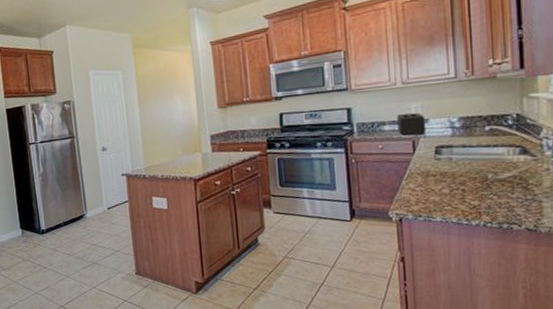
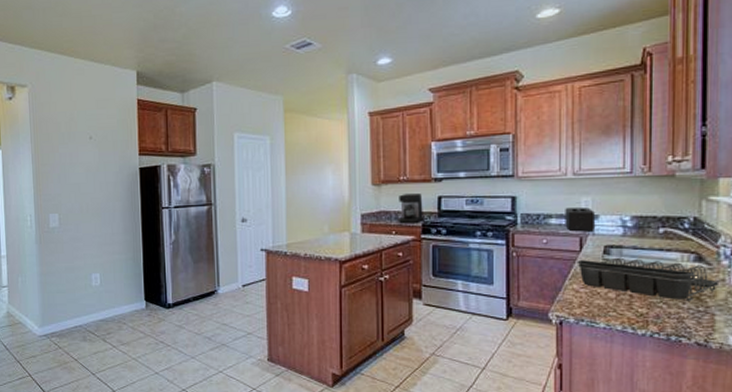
coffee maker: none [243,112,268,141] -> present [397,194,423,224]
dish rack: none [411,155,546,191] -> present [577,257,721,301]

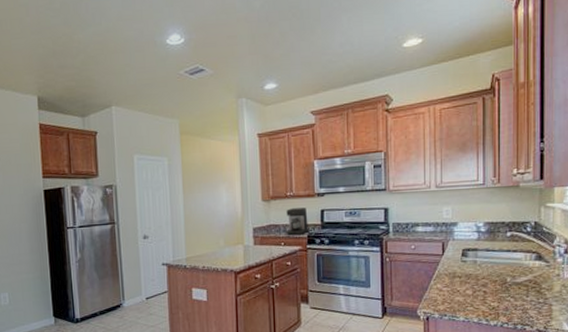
toaster: present [565,208,594,232] -> none [429,216,454,238]
dish rack: present [577,257,721,301] -> none [440,259,557,294]

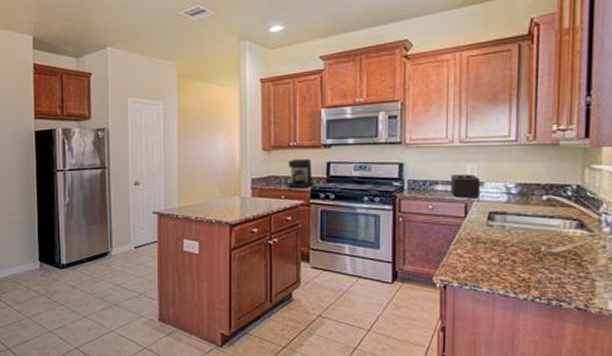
toaster: none [429,216,454,238] -> present [450,175,480,198]

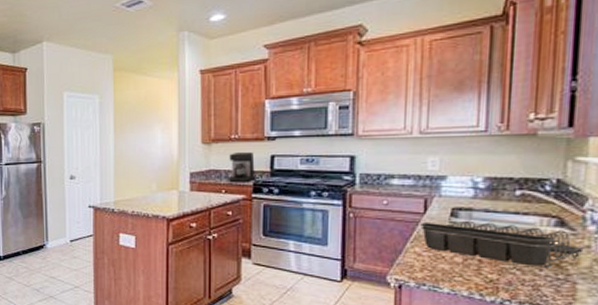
toaster: present [450,175,480,198] -> none [408,168,442,193]
dish rack: none [462,223,602,267] -> present [420,220,586,268]

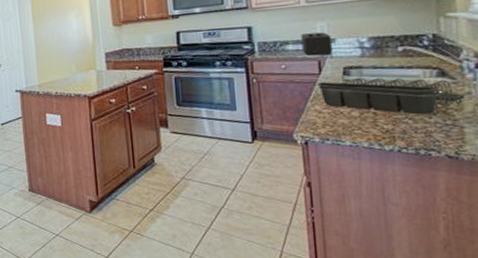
coffee maker: present [228,152,255,183] -> none [139,30,164,59]
toaster: none [408,168,442,193] -> present [301,32,332,56]

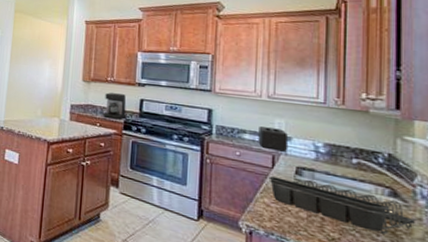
coffee maker: none [139,30,164,59] -> present [102,92,127,120]

